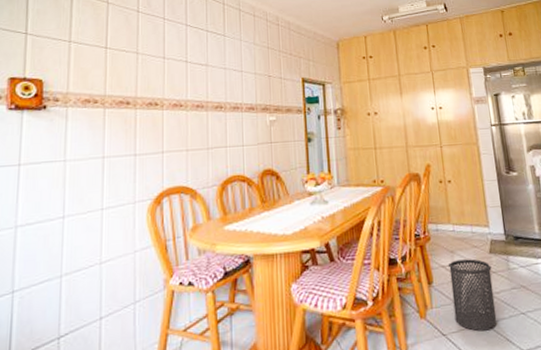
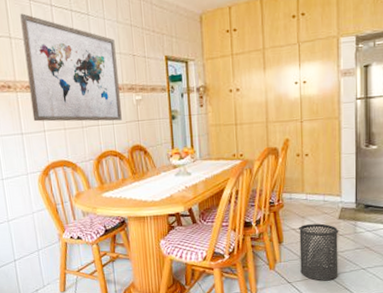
wall art: none [151,31,253,143] -> present [20,13,122,122]

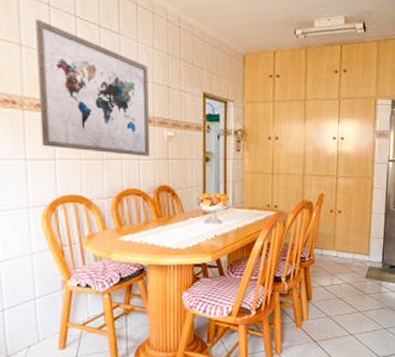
trash can: present [298,223,339,280] -> none [326,282,365,339]

